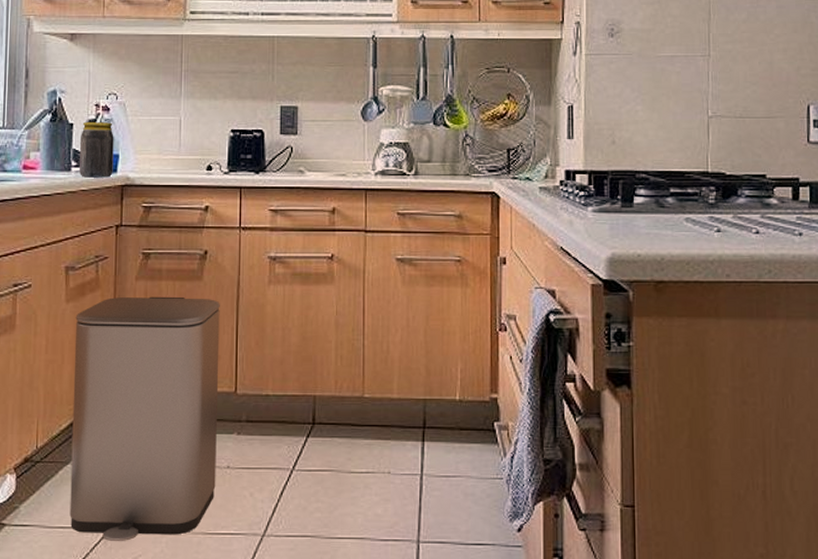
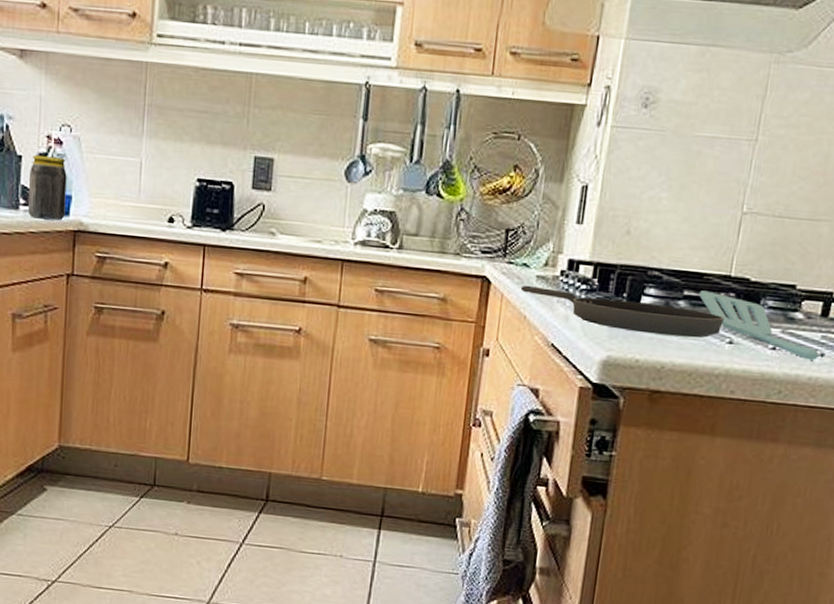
pedal bin: present [69,296,220,541] -> none [14,351,176,594]
frying pan: none [526,196,709,230] -> present [520,285,724,338]
spatula: none [684,187,798,240] -> present [699,290,820,360]

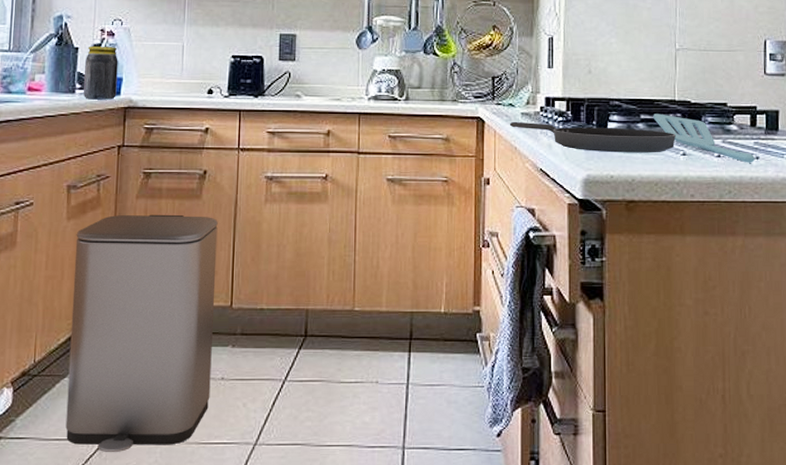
pedal bin: none [14,351,176,594] -> present [65,214,218,452]

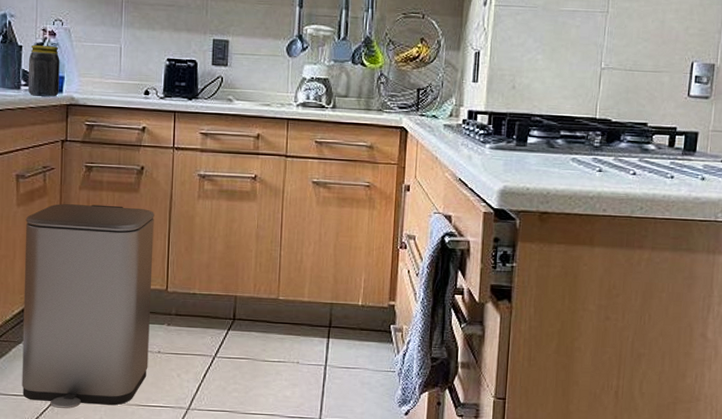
frying pan: present [509,121,676,153] -> none [431,132,593,169]
spatula: present [653,113,756,163] -> none [573,130,670,182]

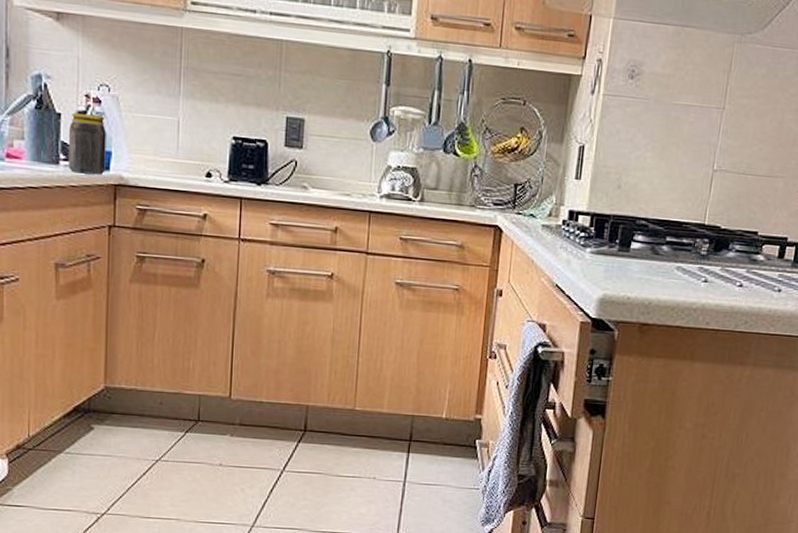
pedal bin: present [22,204,154,409] -> none [63,298,217,525]

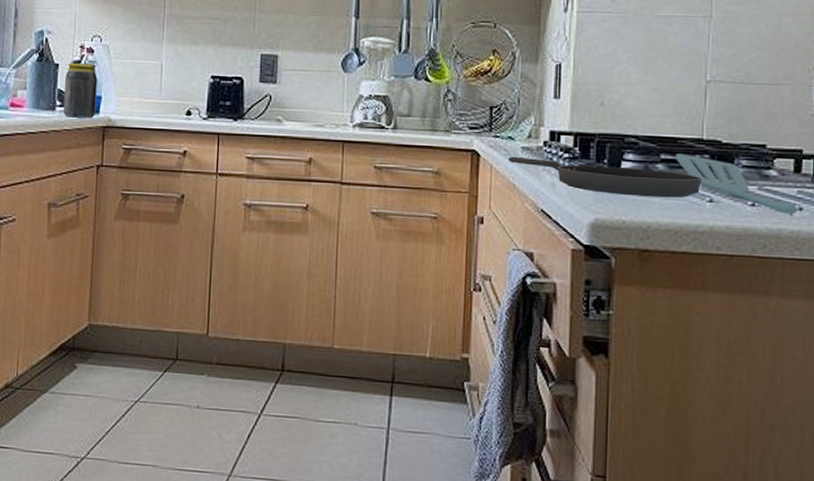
frying pan: none [528,233,700,278] -> present [507,156,702,198]
spatula: none [679,237,778,295] -> present [675,153,798,215]

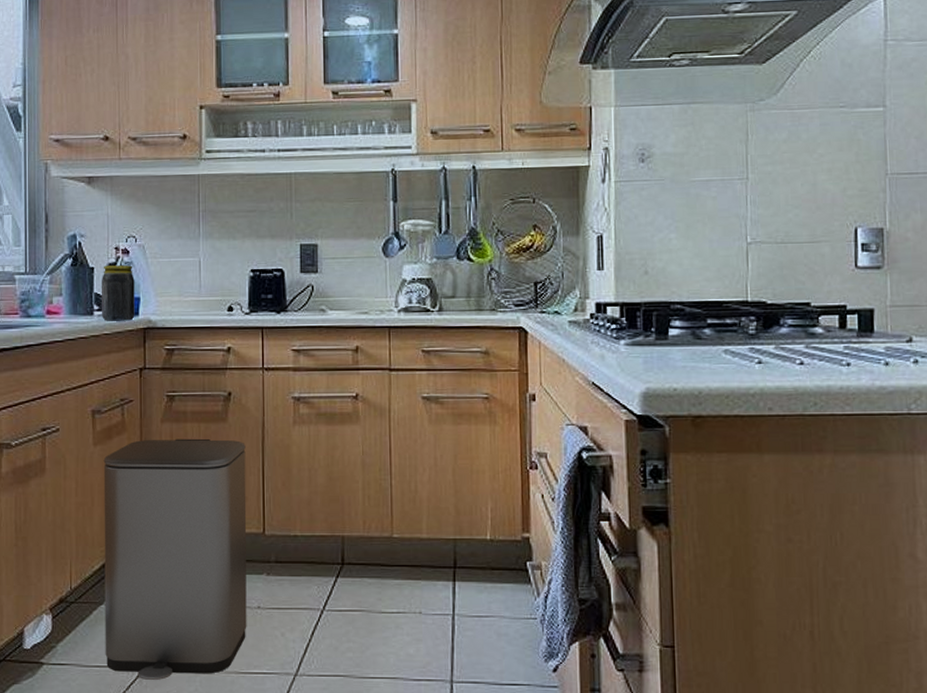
pedal bin: none [46,235,195,470] -> present [103,438,247,680]
frying pan: present [507,156,702,198] -> none [555,330,749,363]
spatula: present [675,153,798,215] -> none [722,317,846,371]

